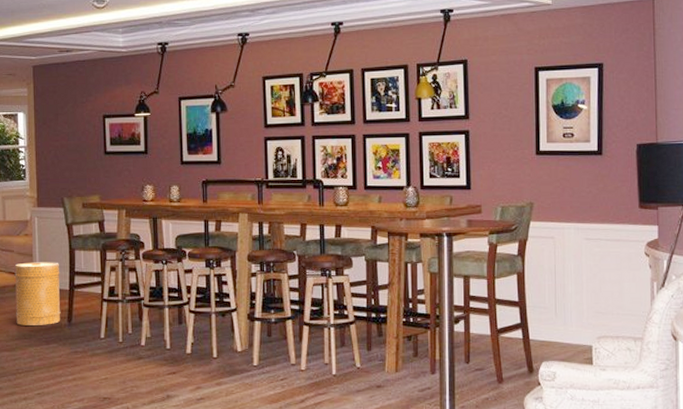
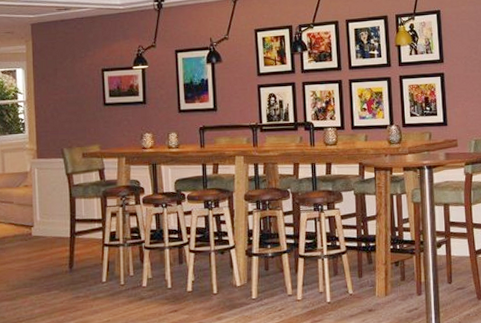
basket: present [14,262,61,326] -> none [14,211,62,275]

